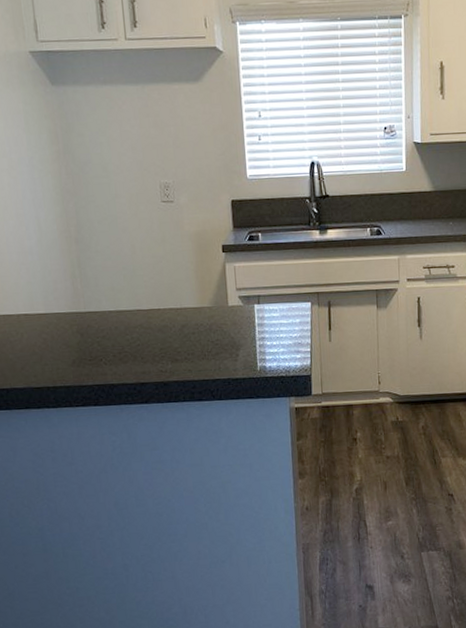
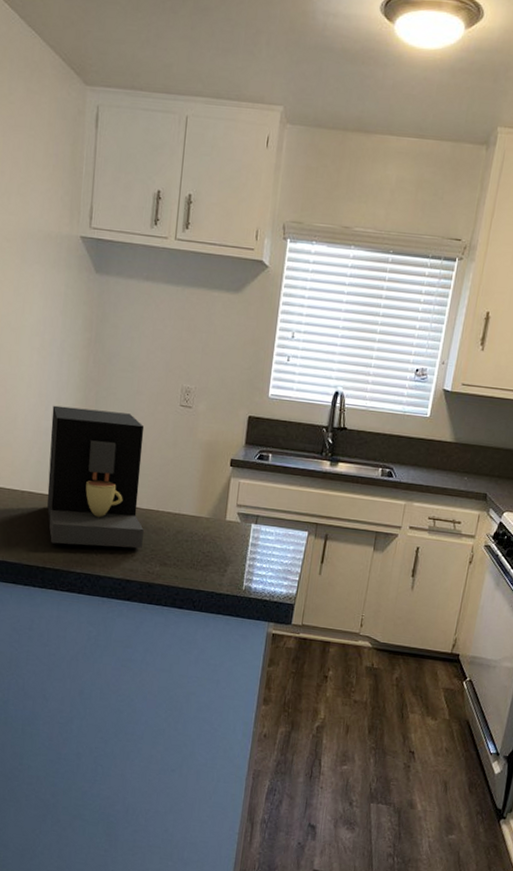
coffee maker: none [33,218,150,361] -> present [47,405,145,548]

